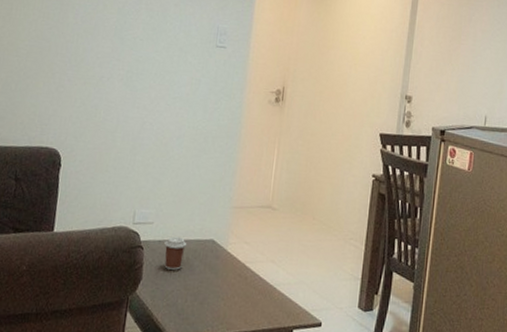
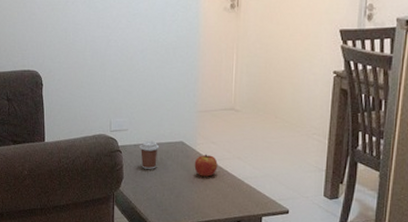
apple: none [223,255,250,281] -> present [194,154,218,177]

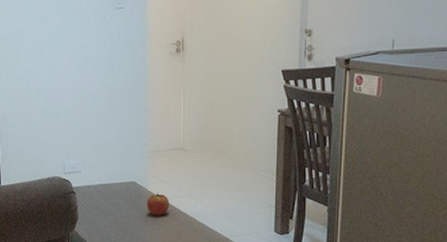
coffee cup: present [139,140,160,169] -> none [93,181,112,209]

